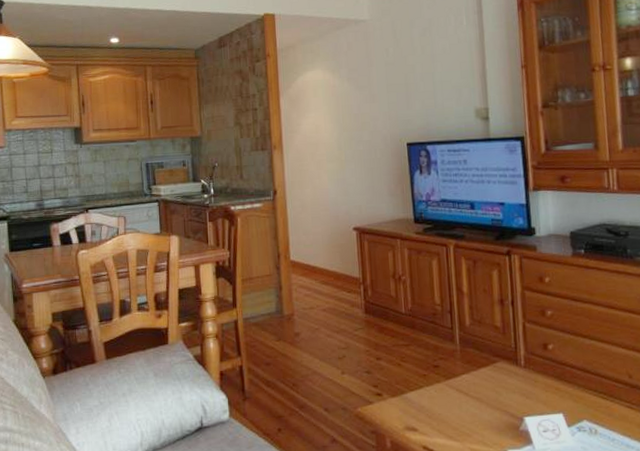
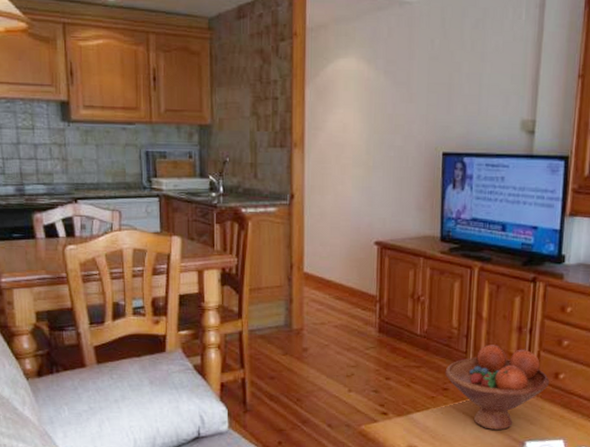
fruit bowl: none [433,319,540,406] -> present [445,345,550,430]

